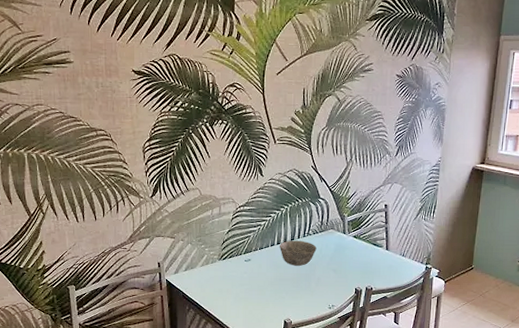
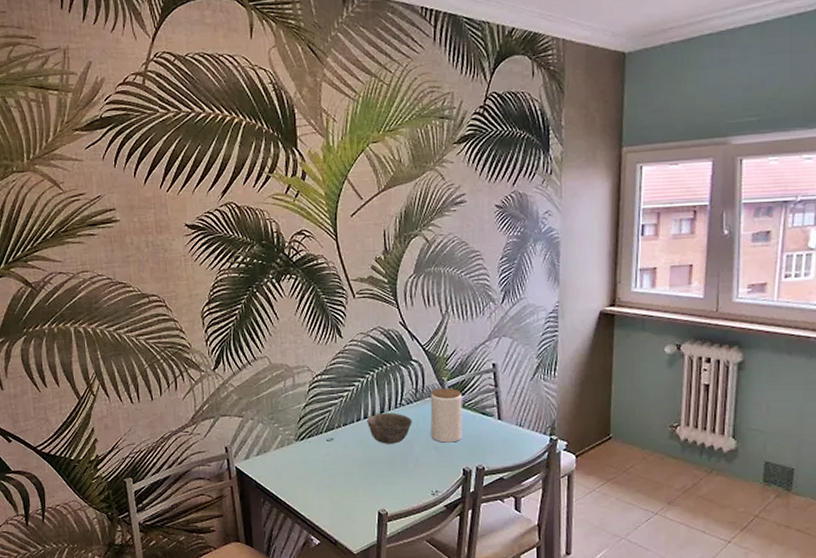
jar: none [331,222,359,267] -> present [430,388,463,443]

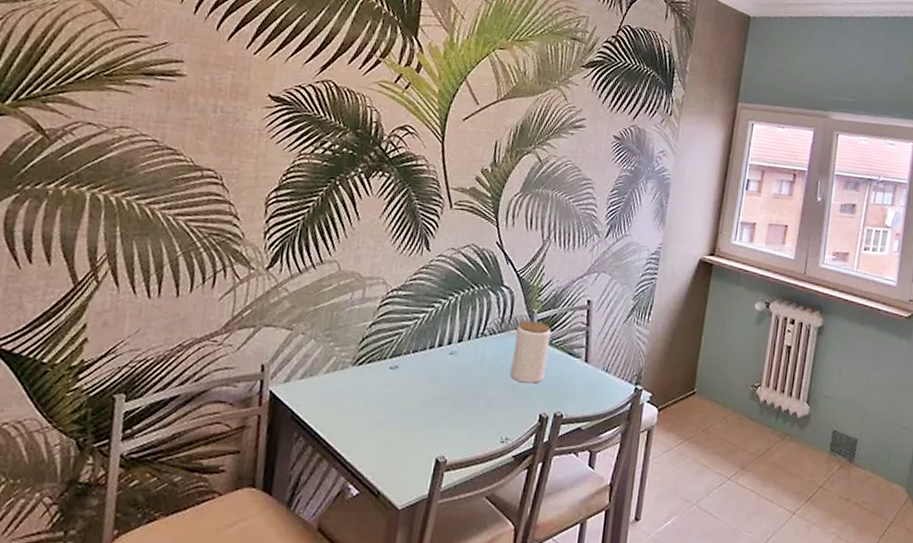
bowl: present [367,413,412,444] -> none [441,342,493,379]

